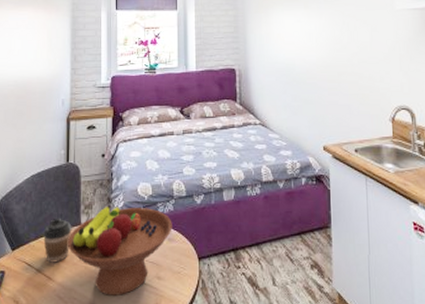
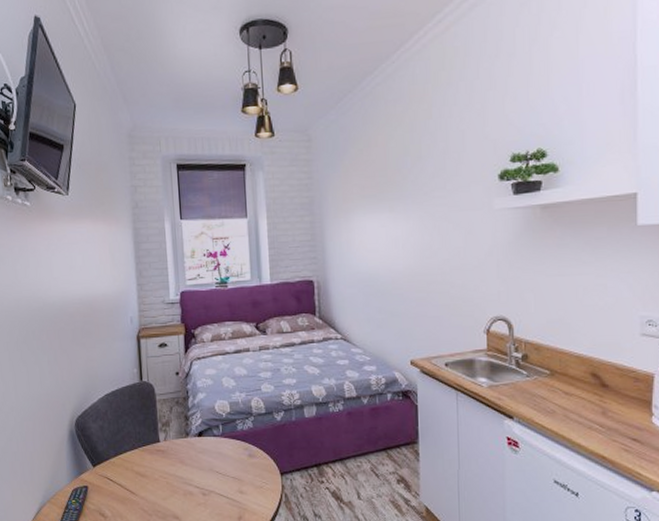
coffee cup: present [43,218,72,263] -> none [122,435,151,478]
fruit bowl: present [67,207,172,295] -> none [147,424,253,509]

